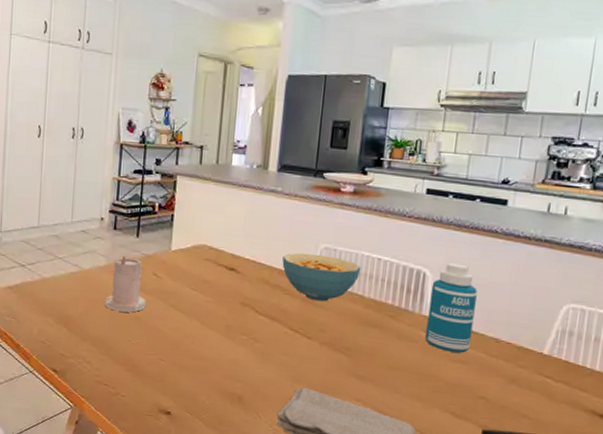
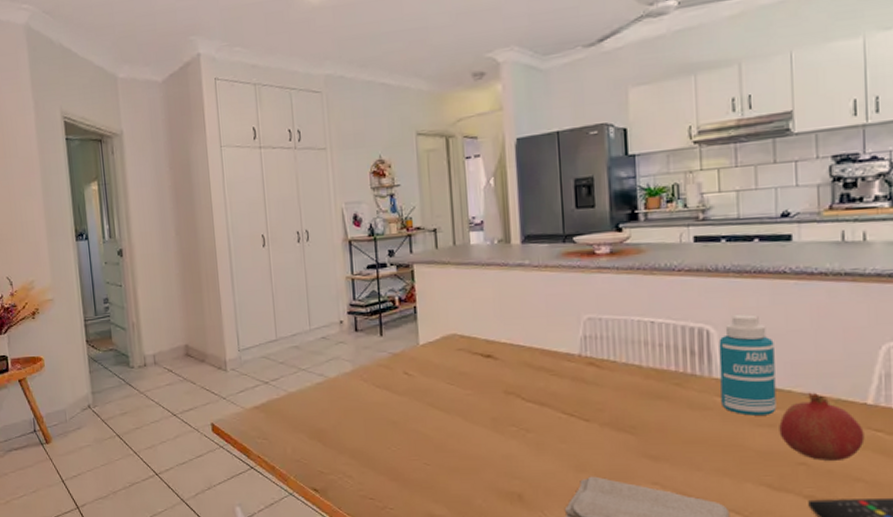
candle: present [105,257,146,313] -> none [357,359,401,418]
cereal bowl: present [282,253,361,302] -> none [543,326,634,379]
fruit: none [468,337,537,399] -> present [779,392,865,461]

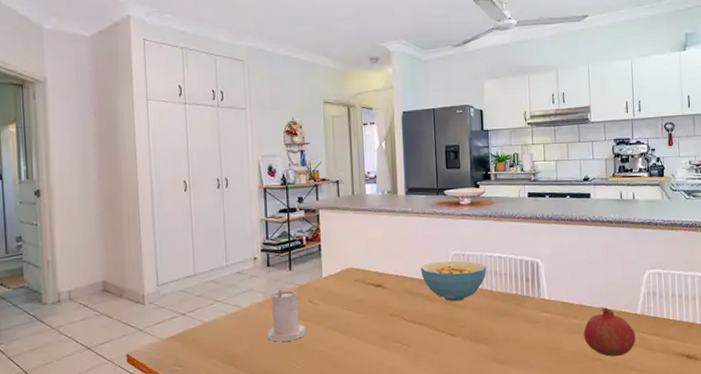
candle: none [357,359,401,418] -> present [267,290,306,342]
cereal bowl: none [543,326,634,379] -> present [421,260,487,302]
bottle: present [719,314,777,416] -> none [544,251,582,326]

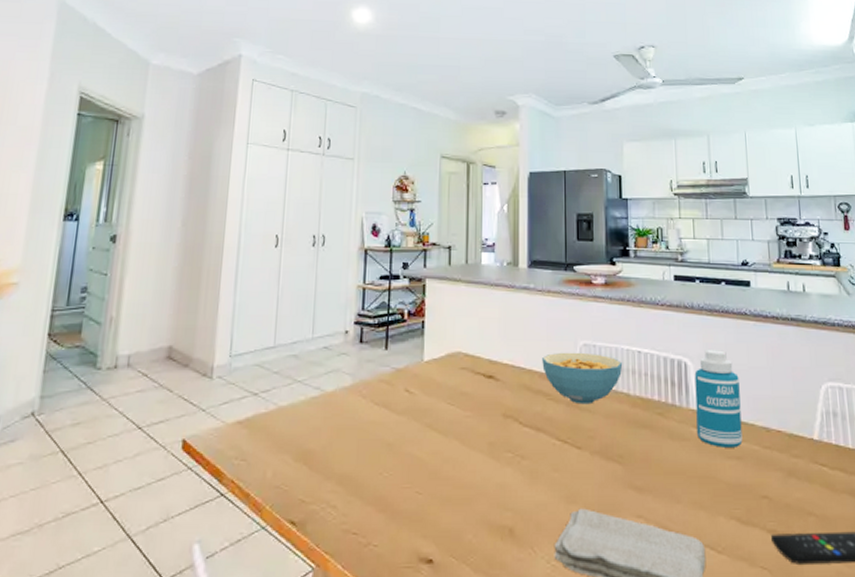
candle: present [267,290,306,342] -> none [351,373,398,439]
bottle: none [544,251,582,326] -> present [694,350,743,447]
fruit: present [584,307,636,357] -> none [745,426,814,494]

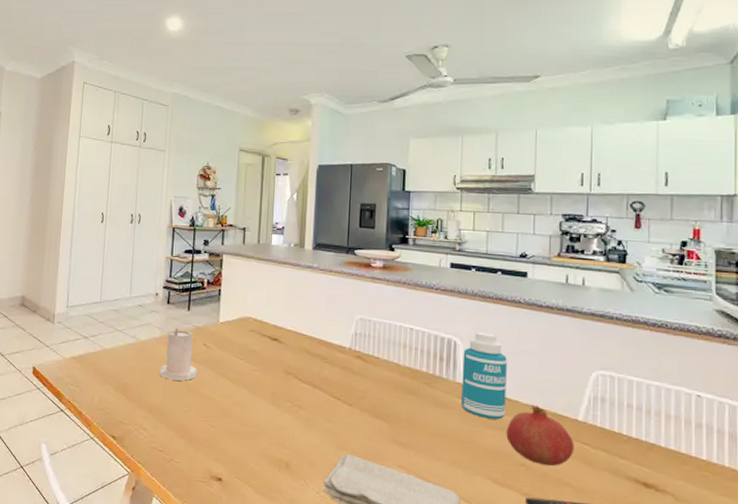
candle: none [351,373,398,439] -> present [159,329,197,381]
cereal bowl: present [542,352,623,405] -> none [321,323,395,370]
fruit: none [745,426,814,494] -> present [506,404,574,466]

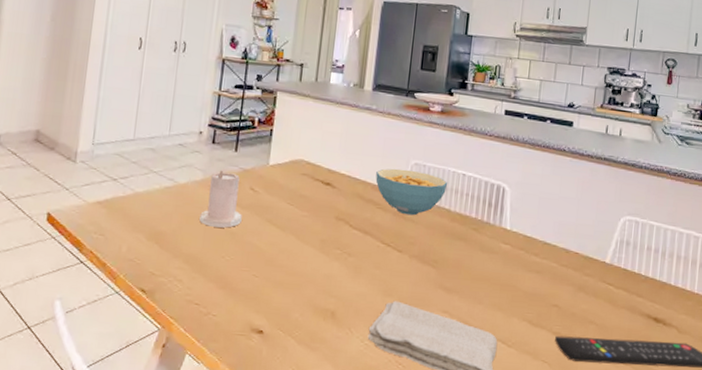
cereal bowl: none [321,323,395,370] -> present [375,168,448,216]
bottle: present [461,332,507,420] -> none [505,179,549,263]
fruit: present [506,404,574,466] -> none [543,248,601,306]

